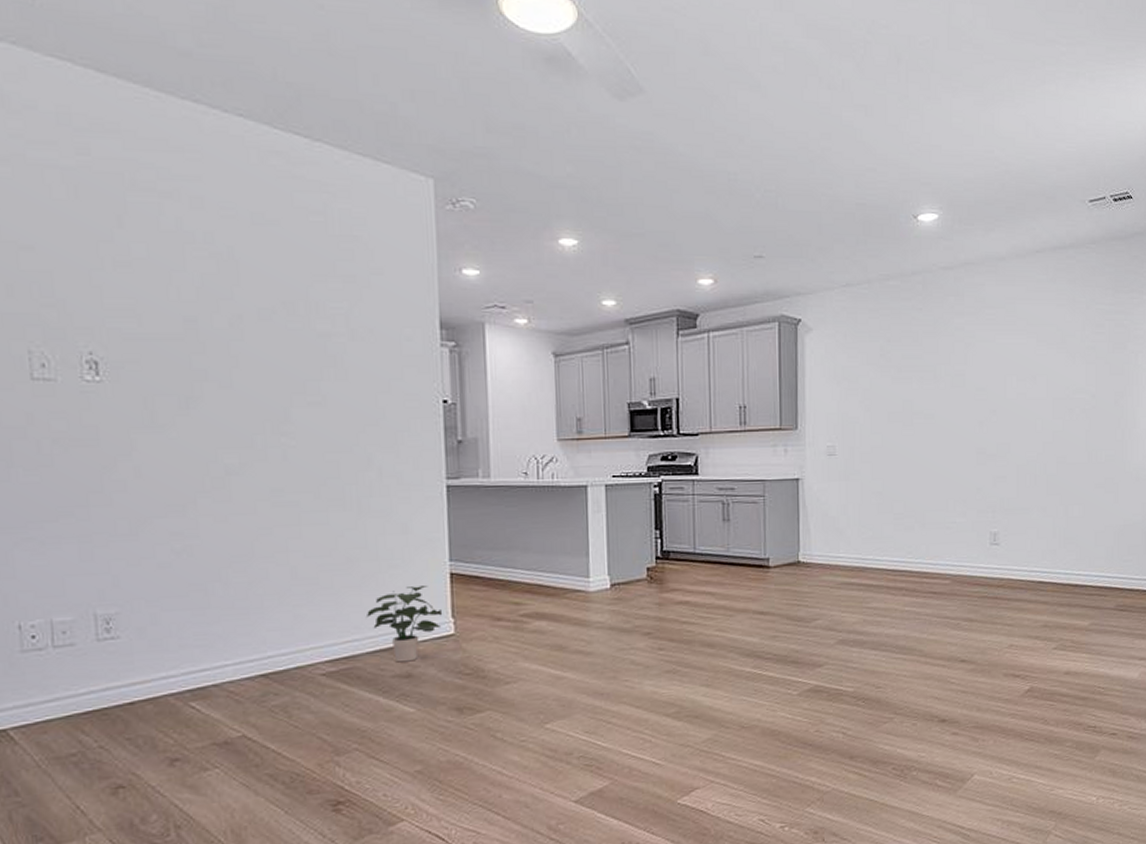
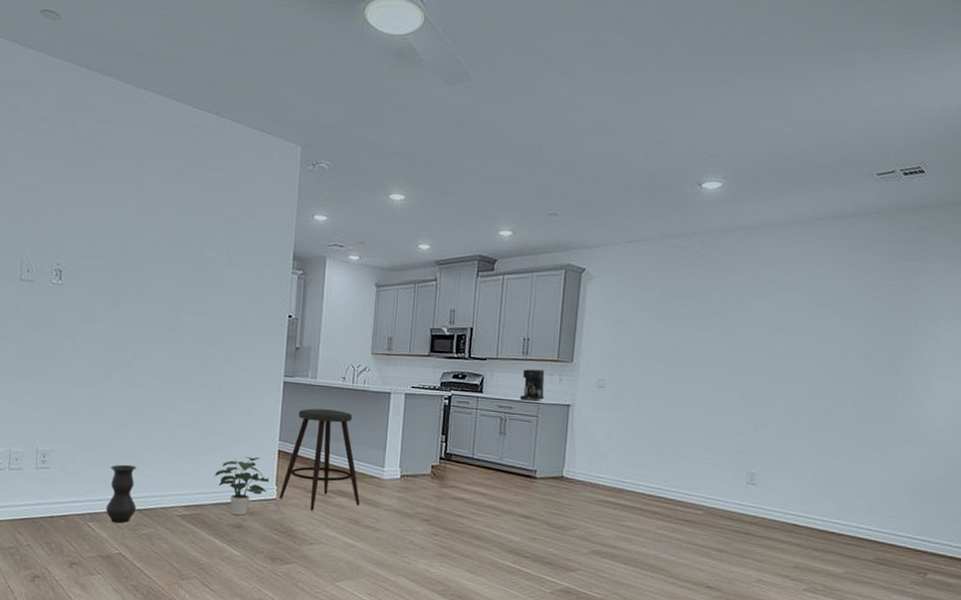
vase: none [212,617,260,697] -> present [106,464,137,523]
bar stool: none [459,514,563,643] -> present [280,408,360,511]
coffee maker: none [742,442,770,479] -> present [520,369,545,401]

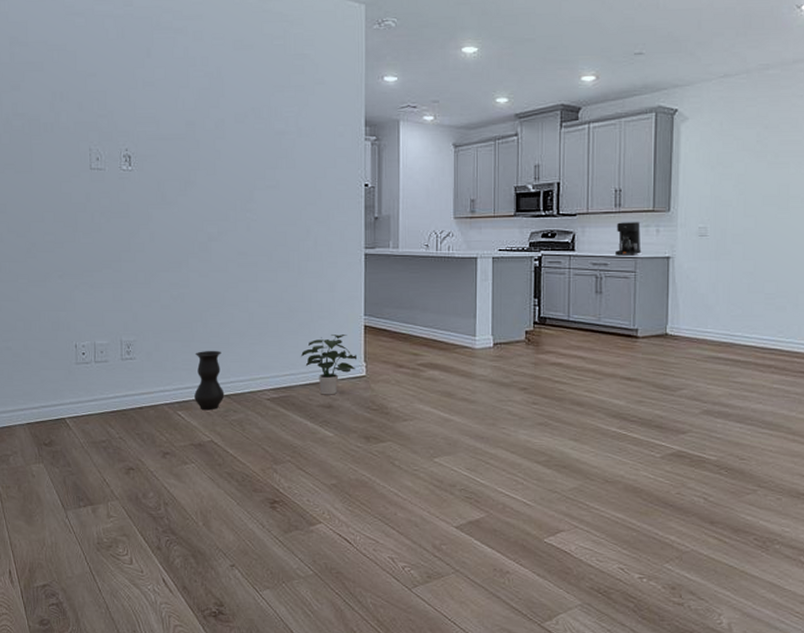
bar stool: present [280,408,360,511] -> none [369,280,452,386]

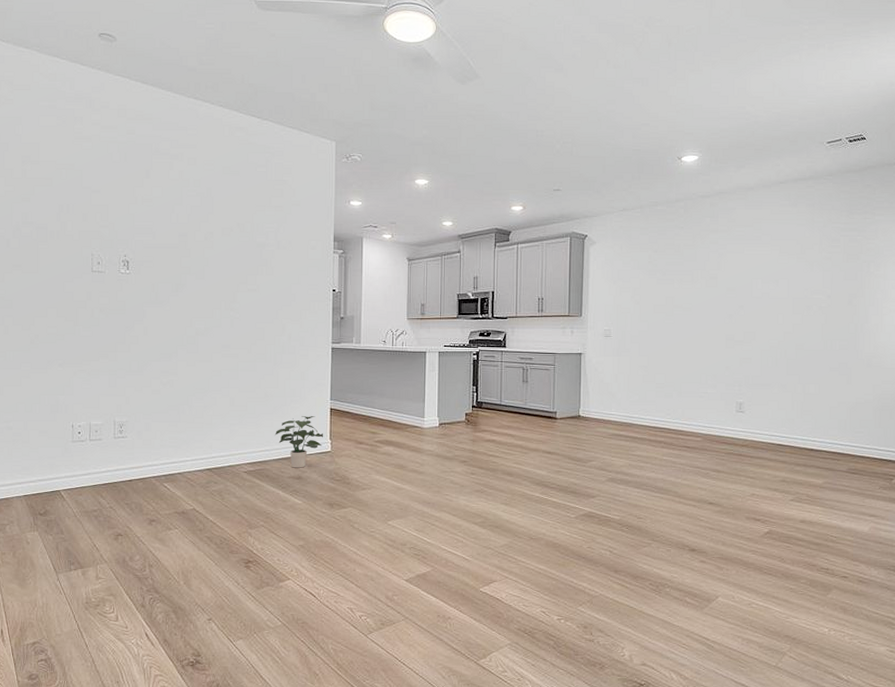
vase: present [194,350,225,411] -> none [180,429,207,482]
coffee maker: present [616,222,642,256] -> none [539,325,559,352]

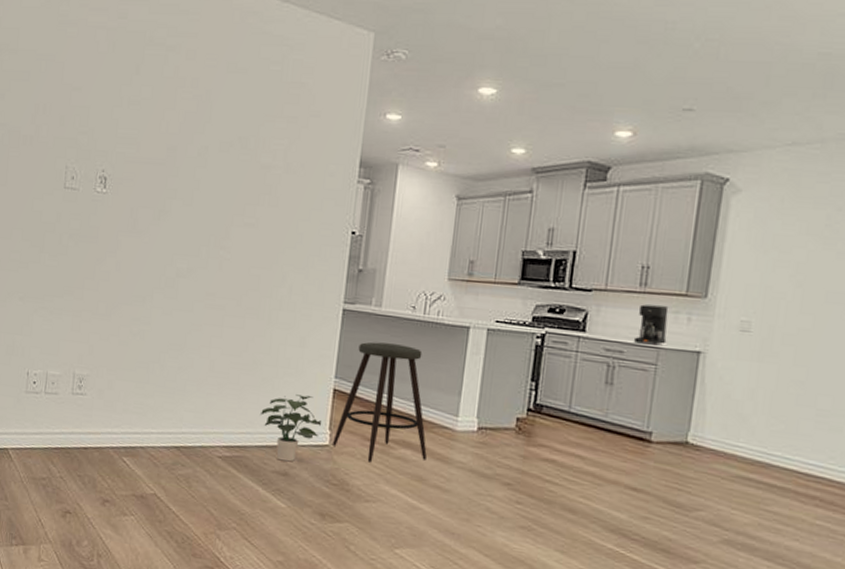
bar stool: none [334,370,404,460] -> present [333,342,427,463]
coffee maker: none [539,325,559,352] -> present [634,304,669,345]

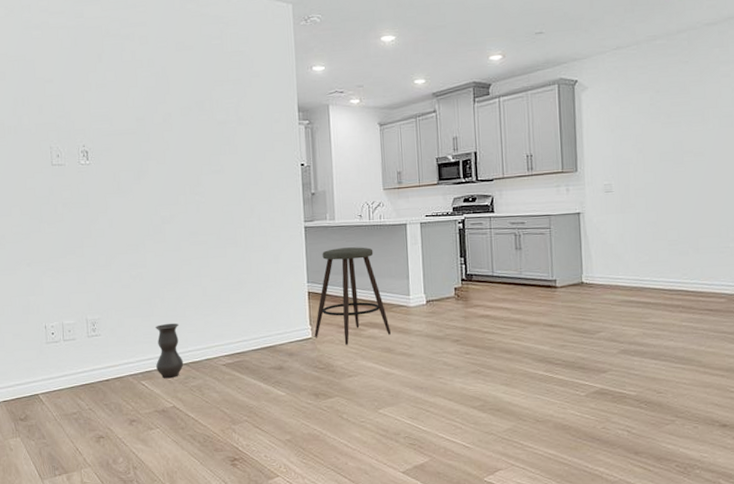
vase: none [142,395,176,461] -> present [154,323,184,379]
potted plant: present [261,394,322,462] -> none [252,301,304,358]
coffee maker: present [634,304,669,345] -> none [531,183,554,215]

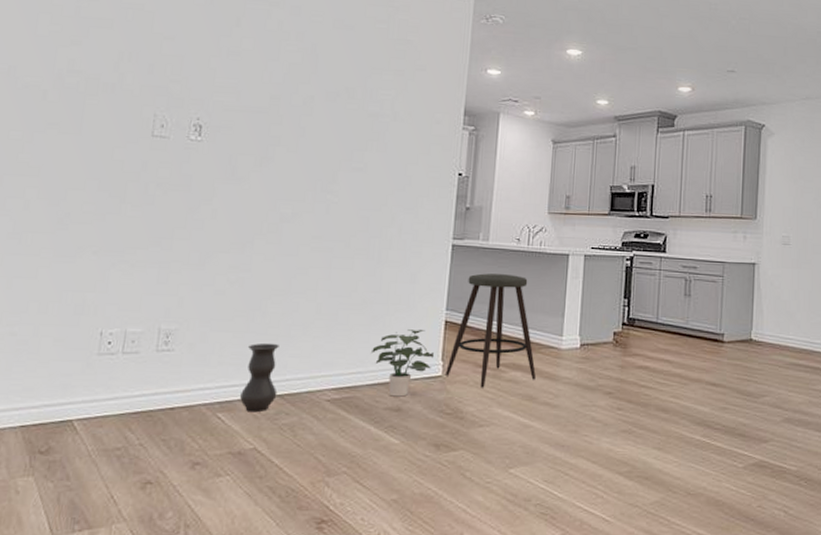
potted plant: none [252,301,304,358] -> present [372,329,435,397]

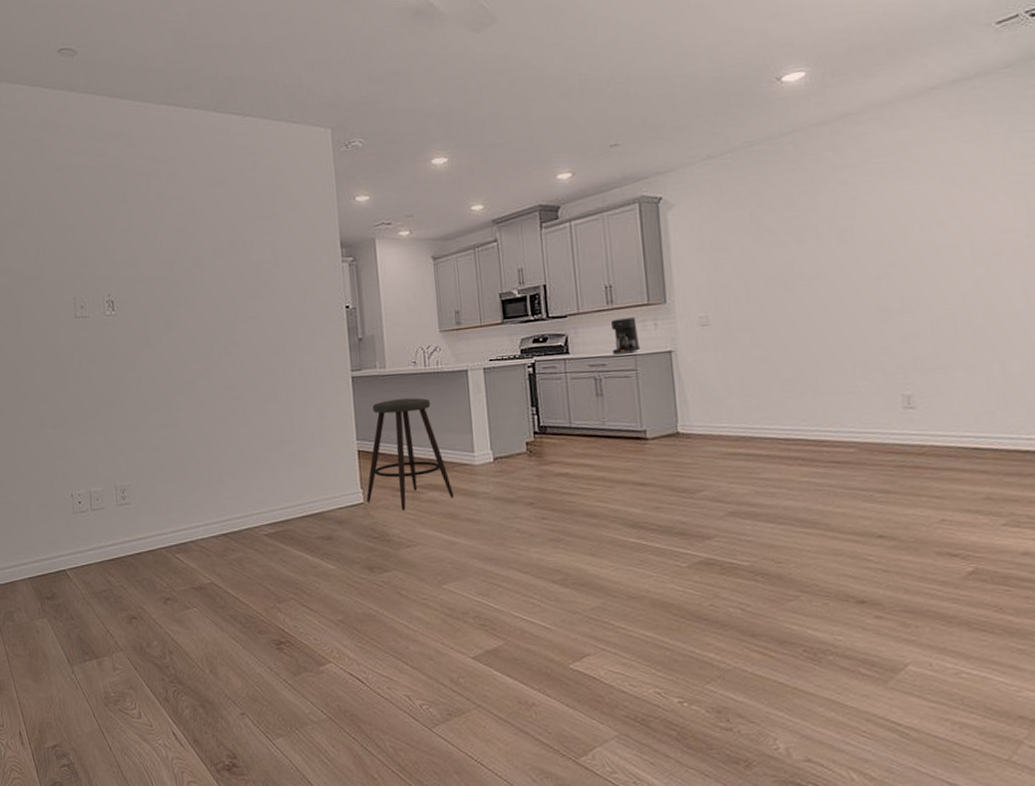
vase: present [240,343,279,413] -> none [189,488,222,552]
potted plant: present [372,329,435,397] -> none [296,461,354,526]
coffee maker: none [705,227,729,260] -> present [611,318,641,355]

